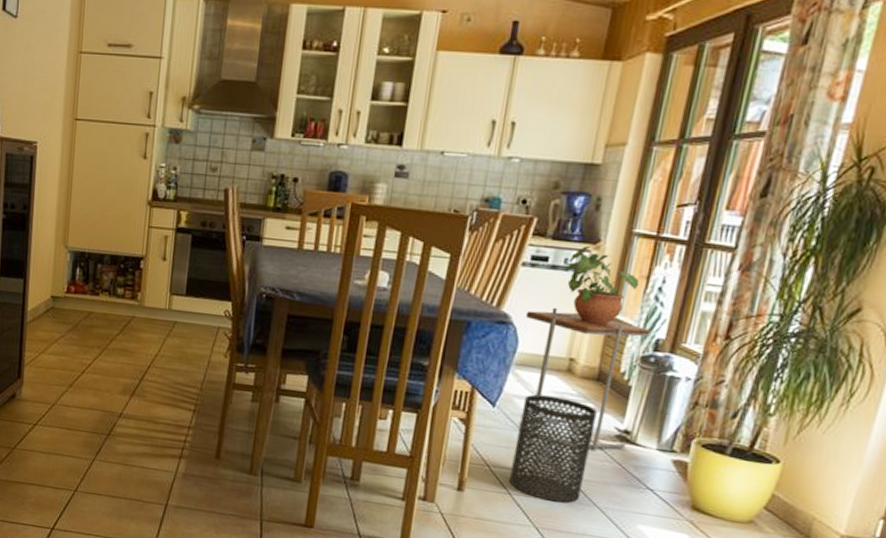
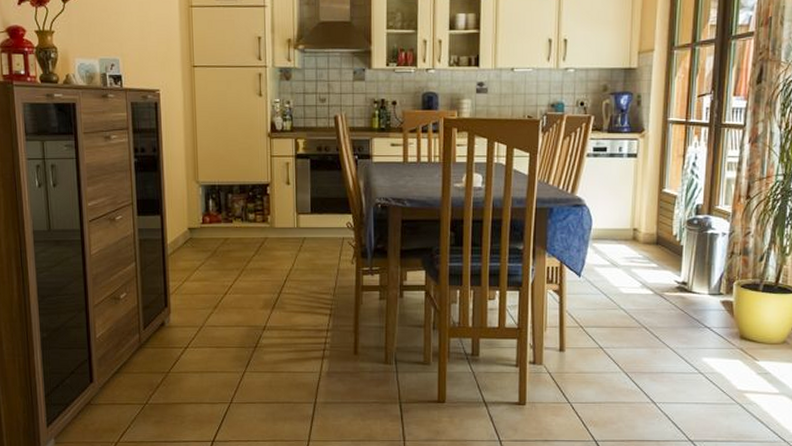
trash can: present [509,394,597,503] -> none [600,262,660,349]
side table: present [526,307,651,450] -> none [596,188,692,301]
potted plant: present [564,246,640,325] -> none [620,135,678,198]

